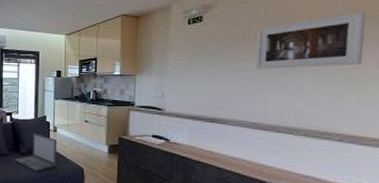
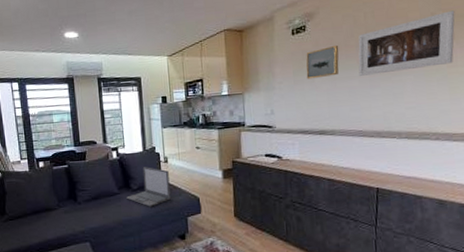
wall art: none [200,36,236,67] -> present [306,44,339,80]

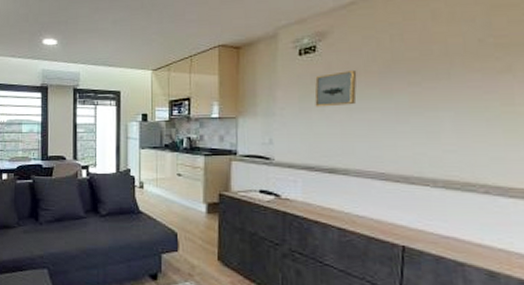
laptop: present [126,167,171,207] -> none [93,190,144,237]
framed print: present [358,10,455,76] -> none [381,37,511,108]

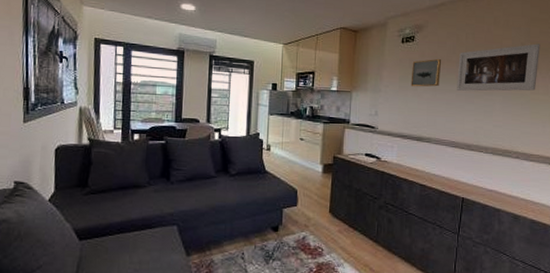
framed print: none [381,37,511,108] -> present [457,43,540,91]

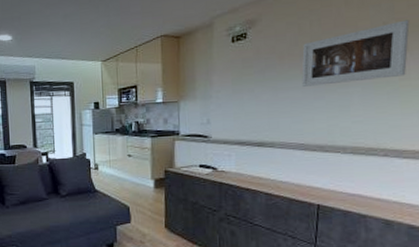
wall art: present [411,58,442,87] -> none [245,53,282,89]

